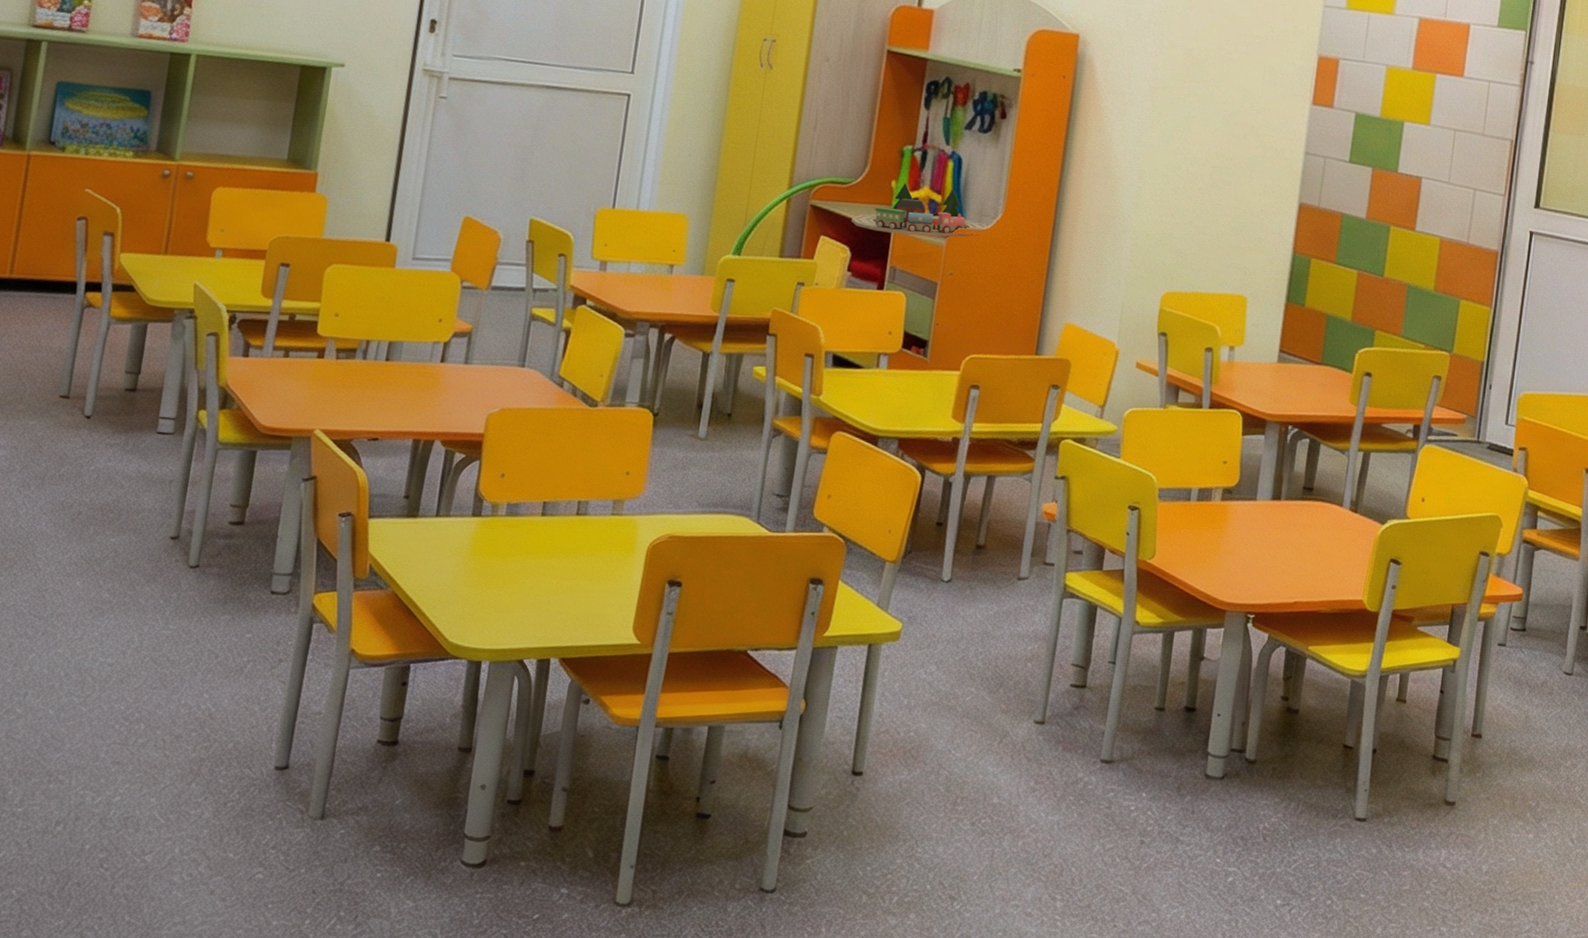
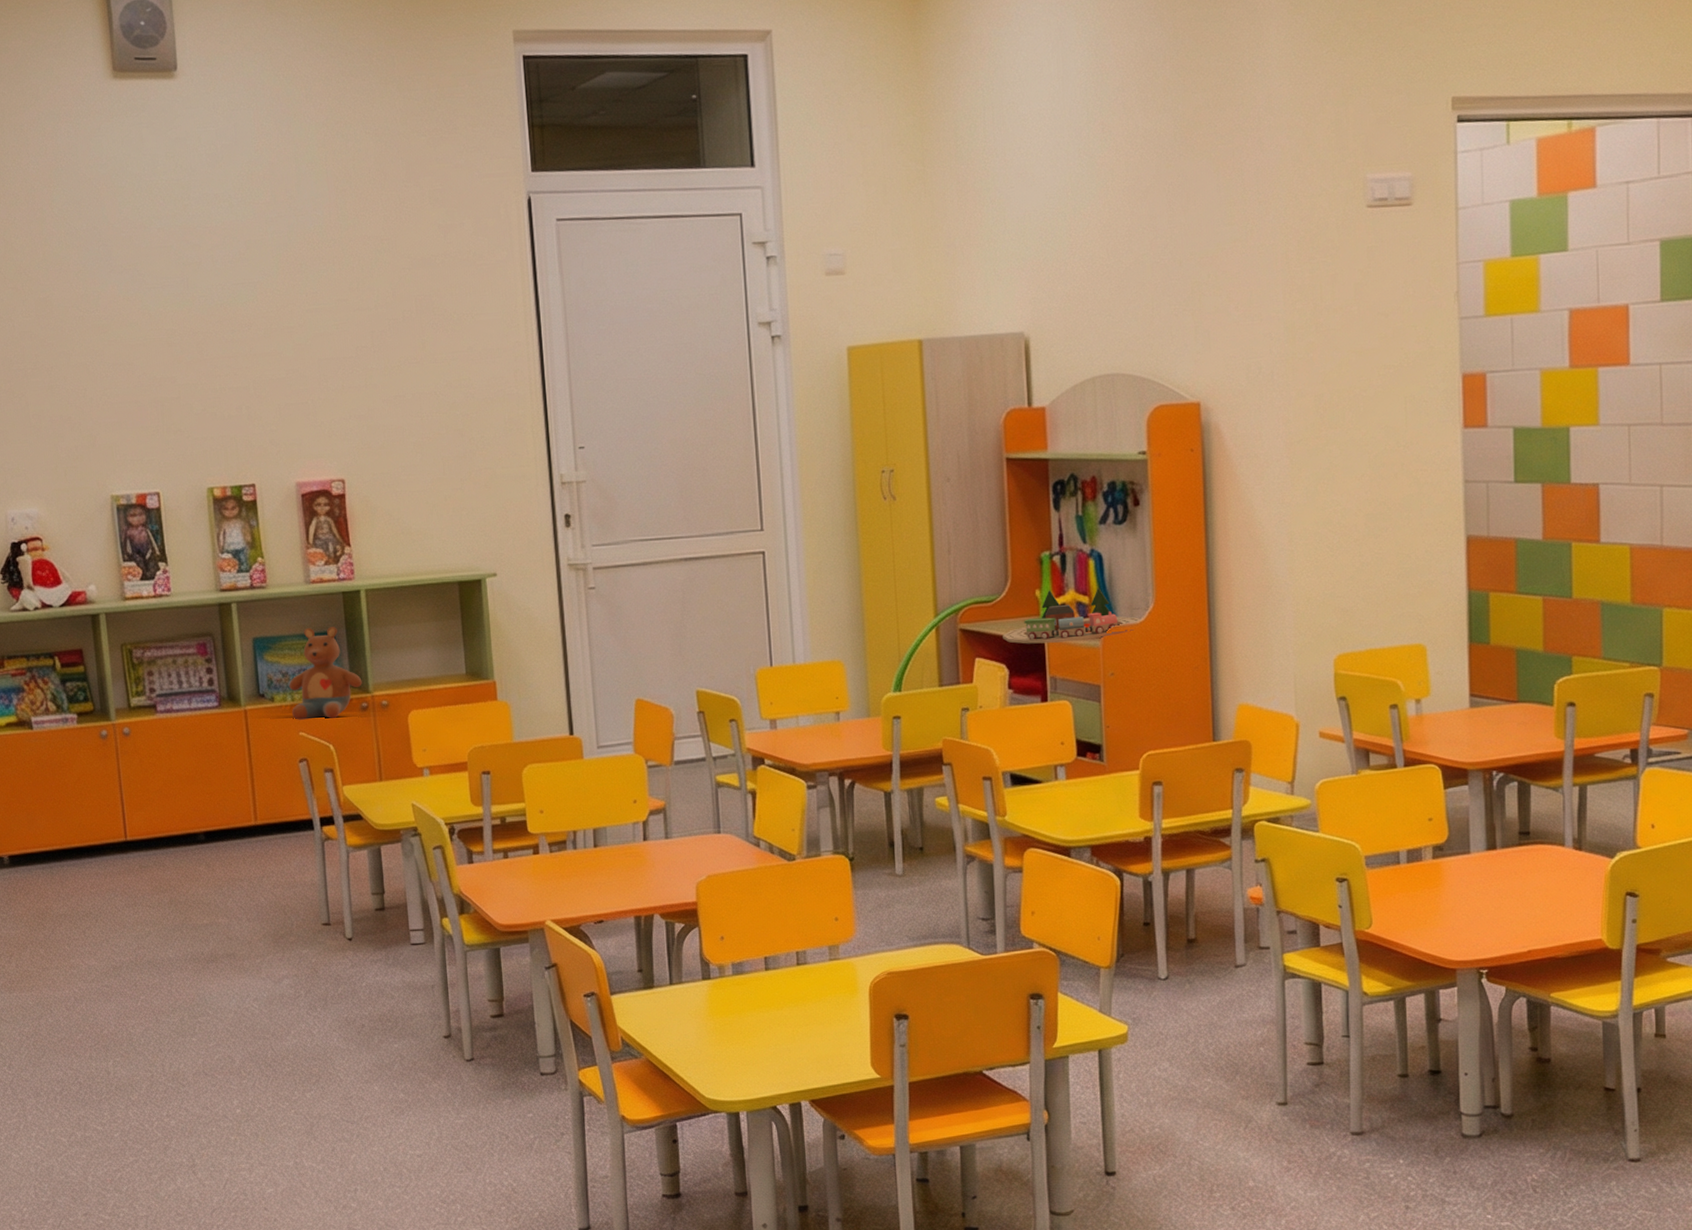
stuffed toy: none [82,81,170,181] -> present [289,626,362,720]

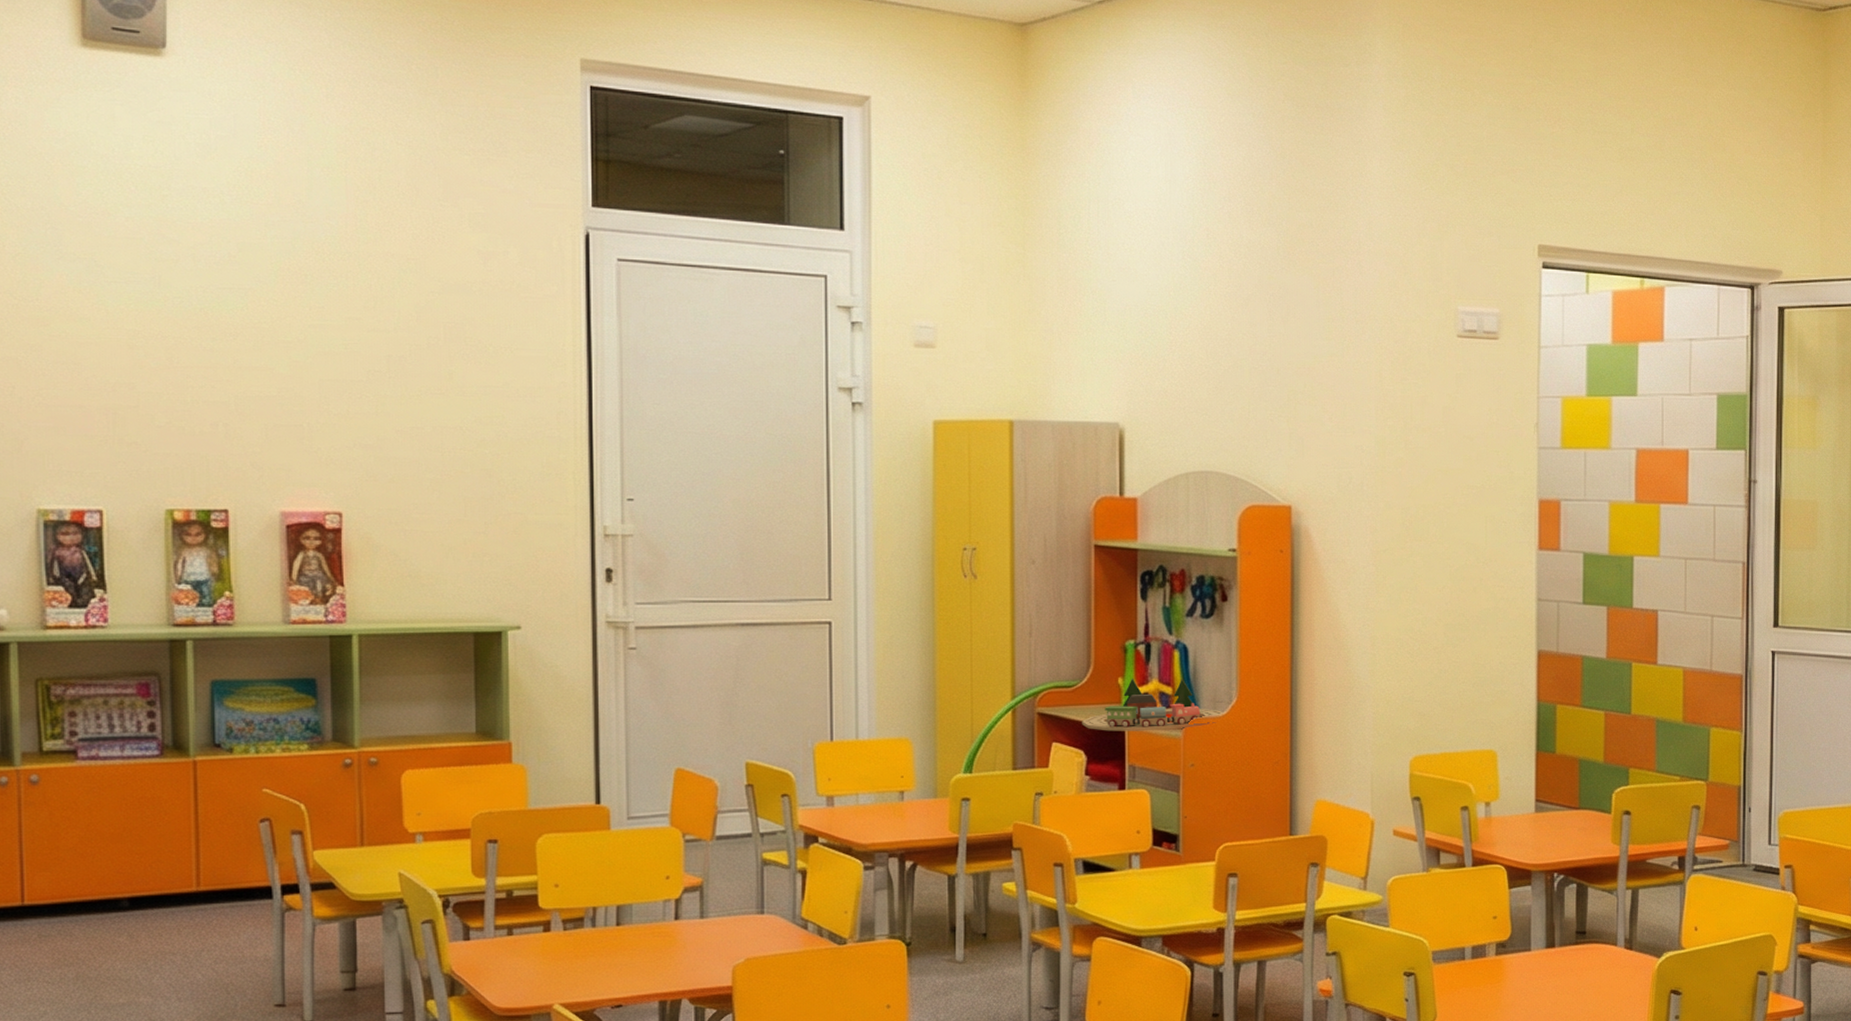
stuffed toy: present [289,626,362,720] -> none [253,672,347,776]

